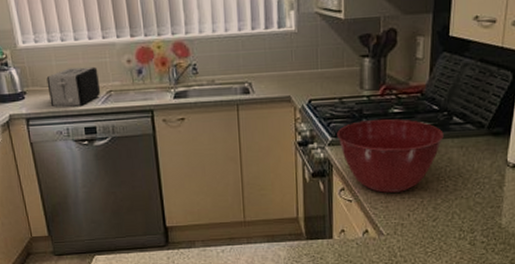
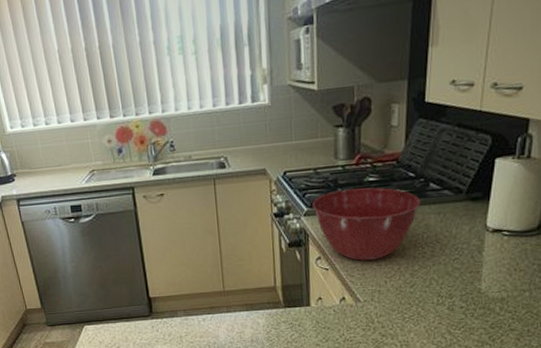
toaster: present [46,66,101,107] -> none [34,148,85,188]

